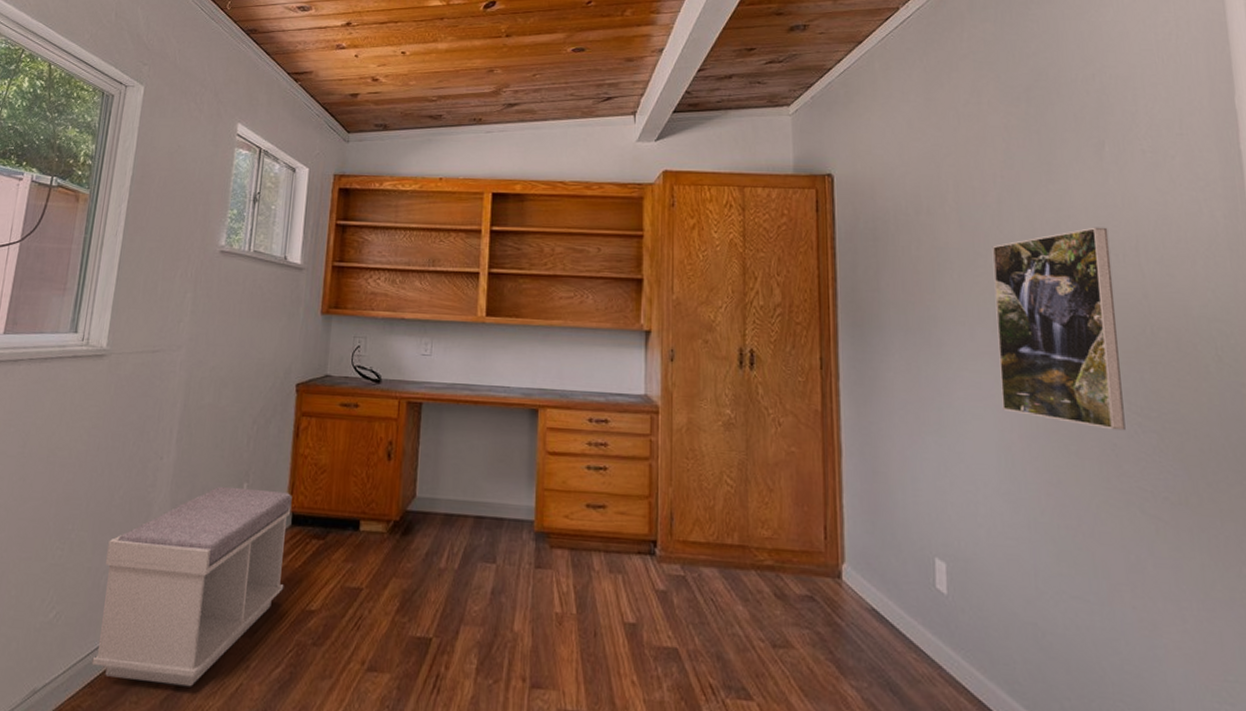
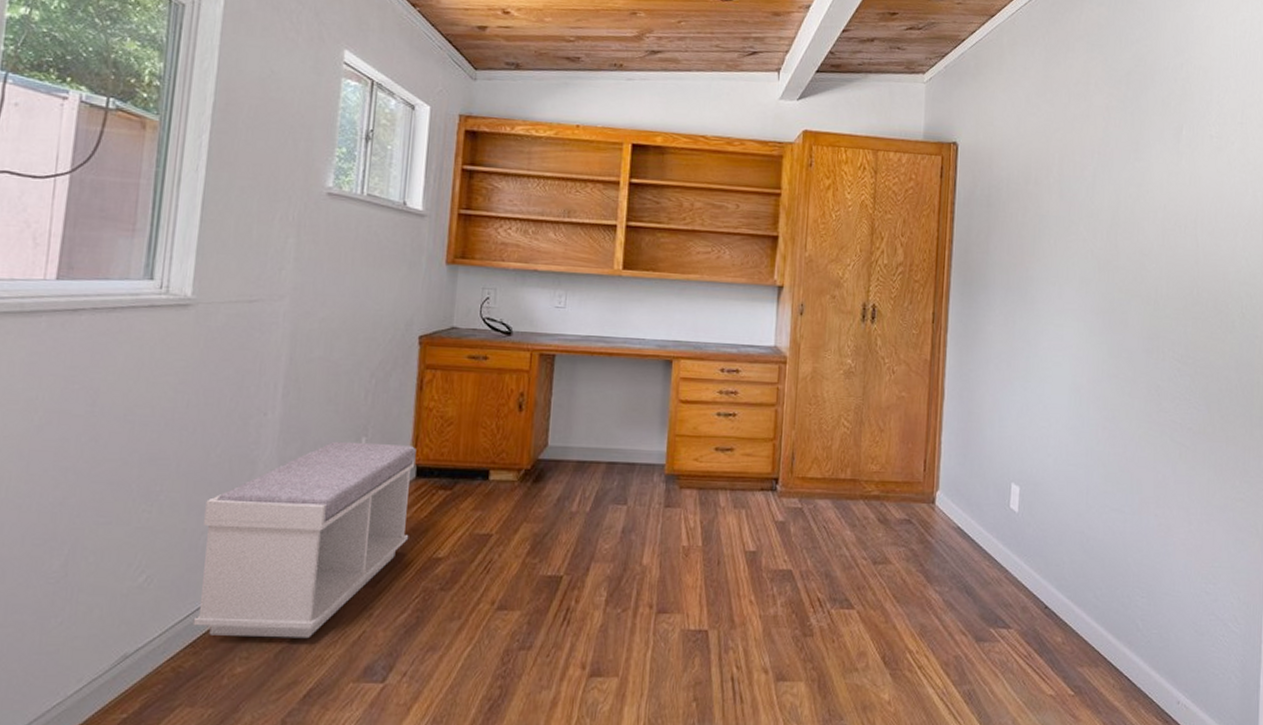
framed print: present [992,227,1126,431] -> none [1077,201,1176,375]

